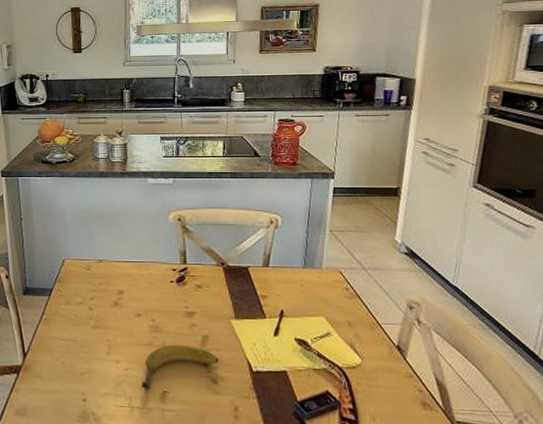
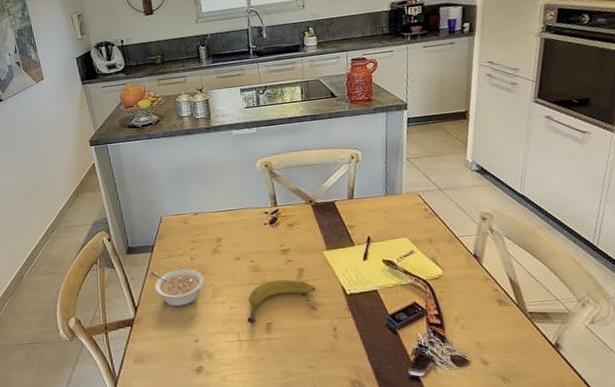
legume: none [45,317,101,360] -> present [150,268,205,308]

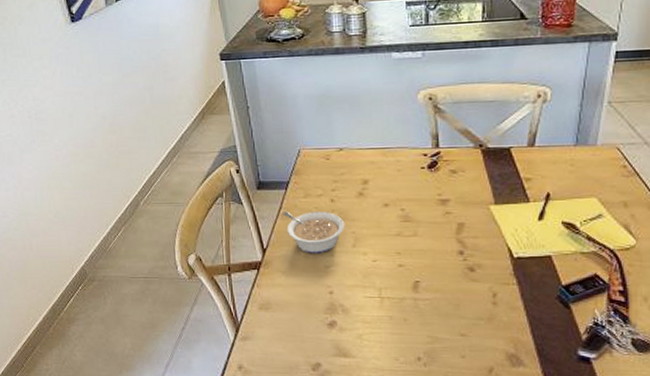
fruit: present [247,279,315,324] -> none [392,233,476,281]

